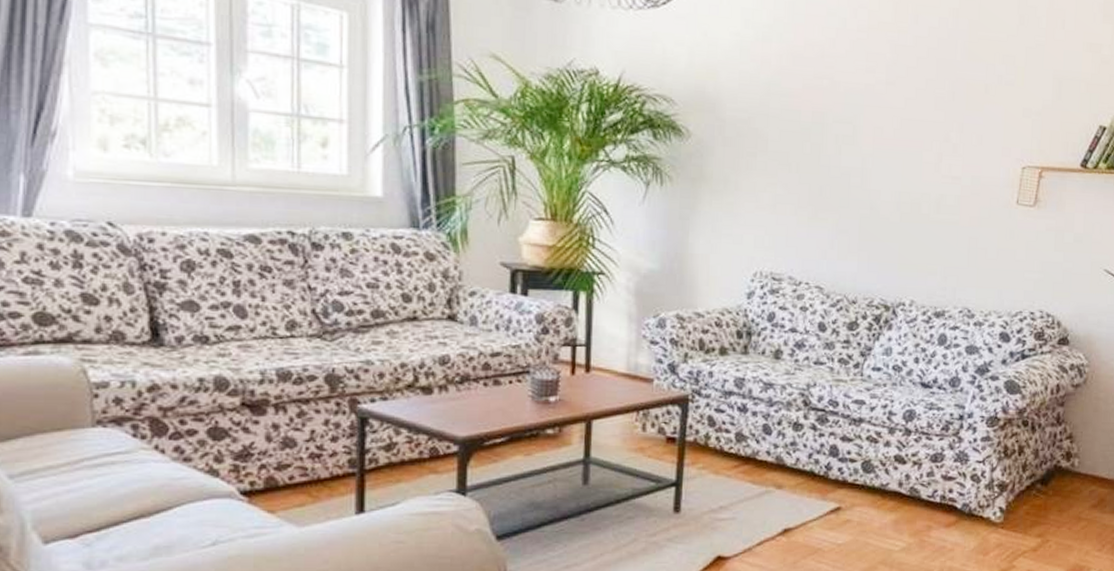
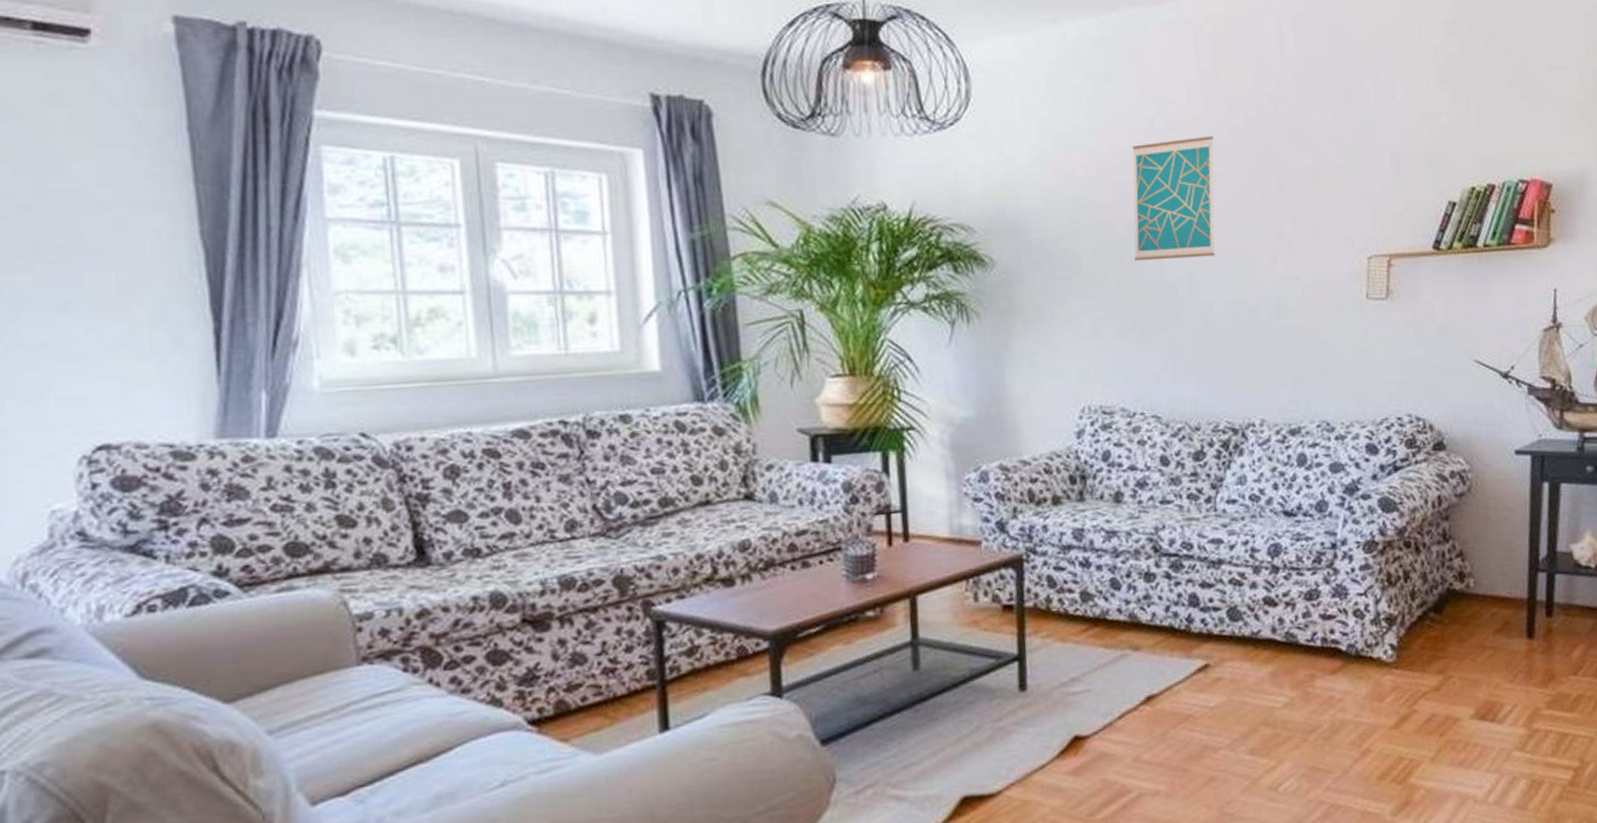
wall art: none [814,41,898,151] -> present [1132,135,1215,261]

